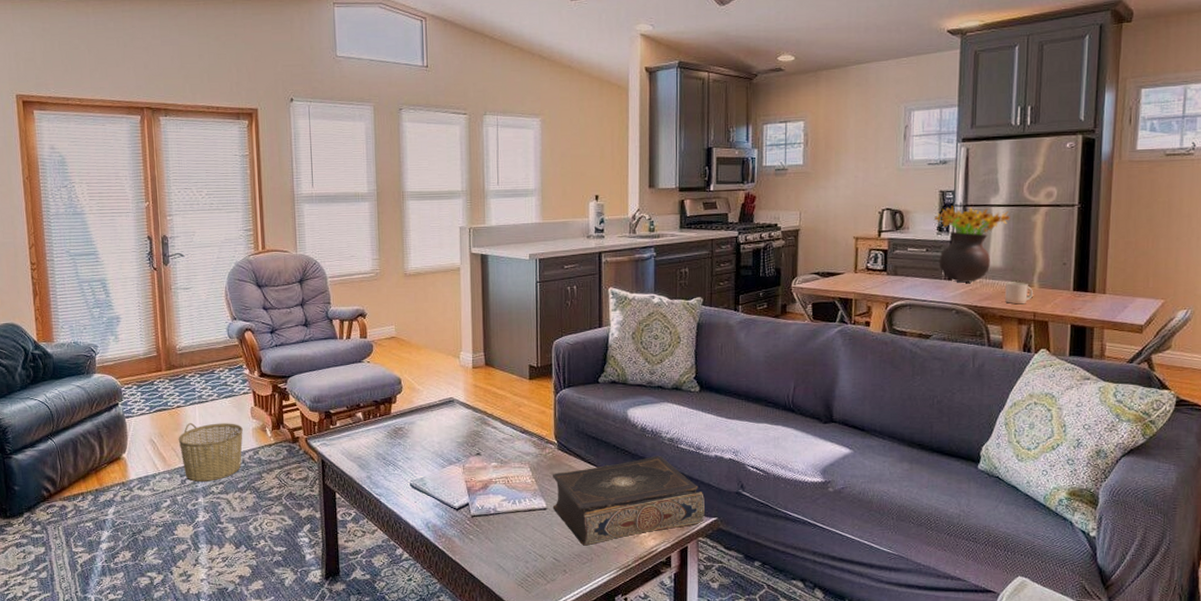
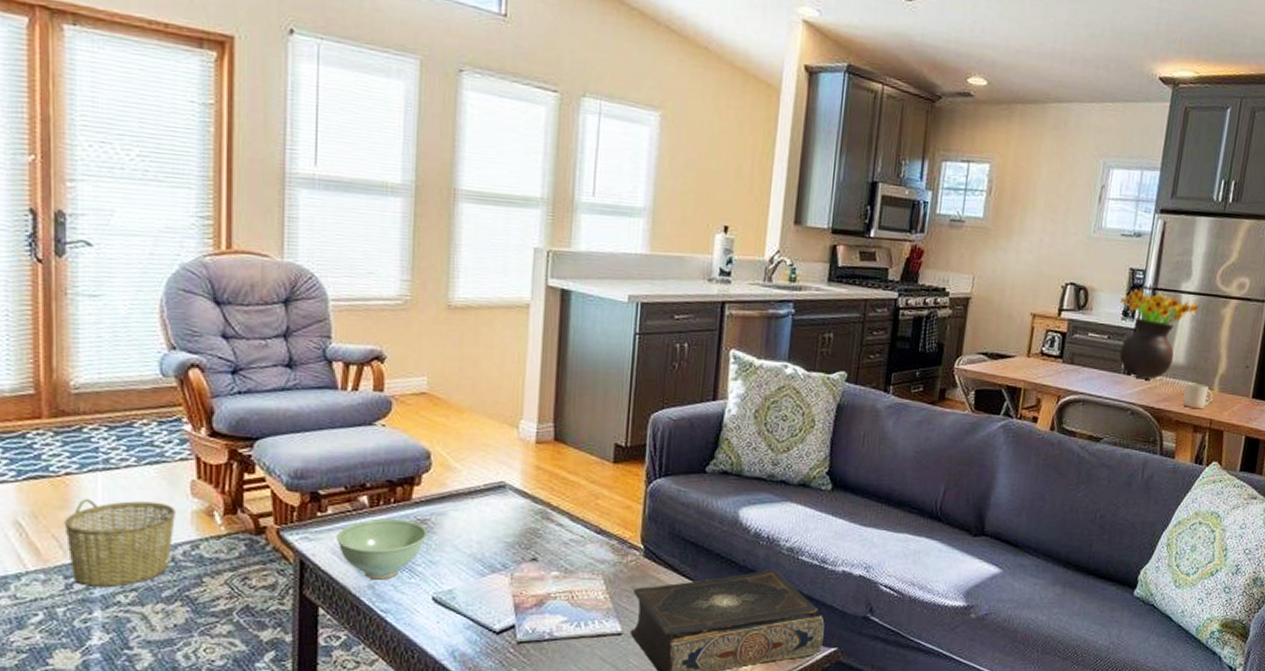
bowl: none [343,428,404,472] -> present [335,518,428,580]

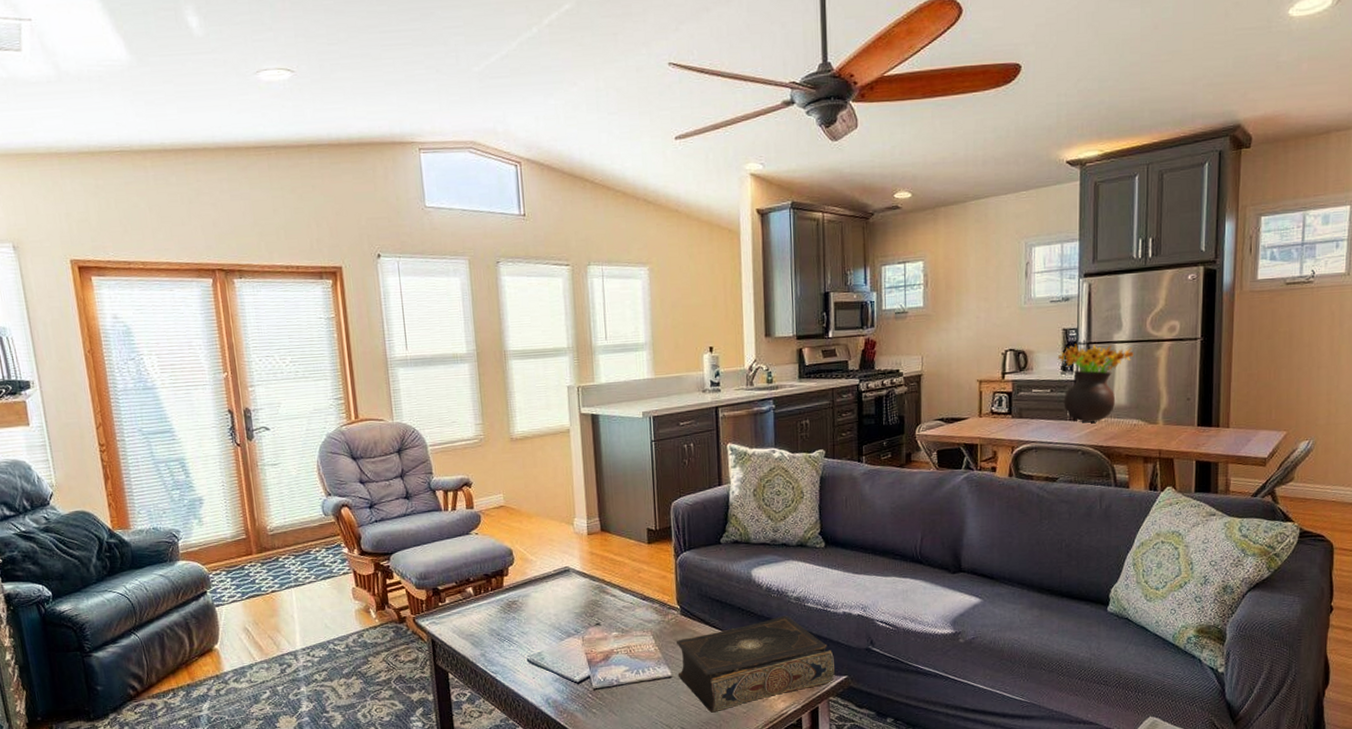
basket: present [64,498,175,587] -> none [274,606,345,670]
bowl: present [335,518,428,580] -> none [454,602,518,650]
mug: present [1182,382,1213,410] -> none [1129,419,1158,443]

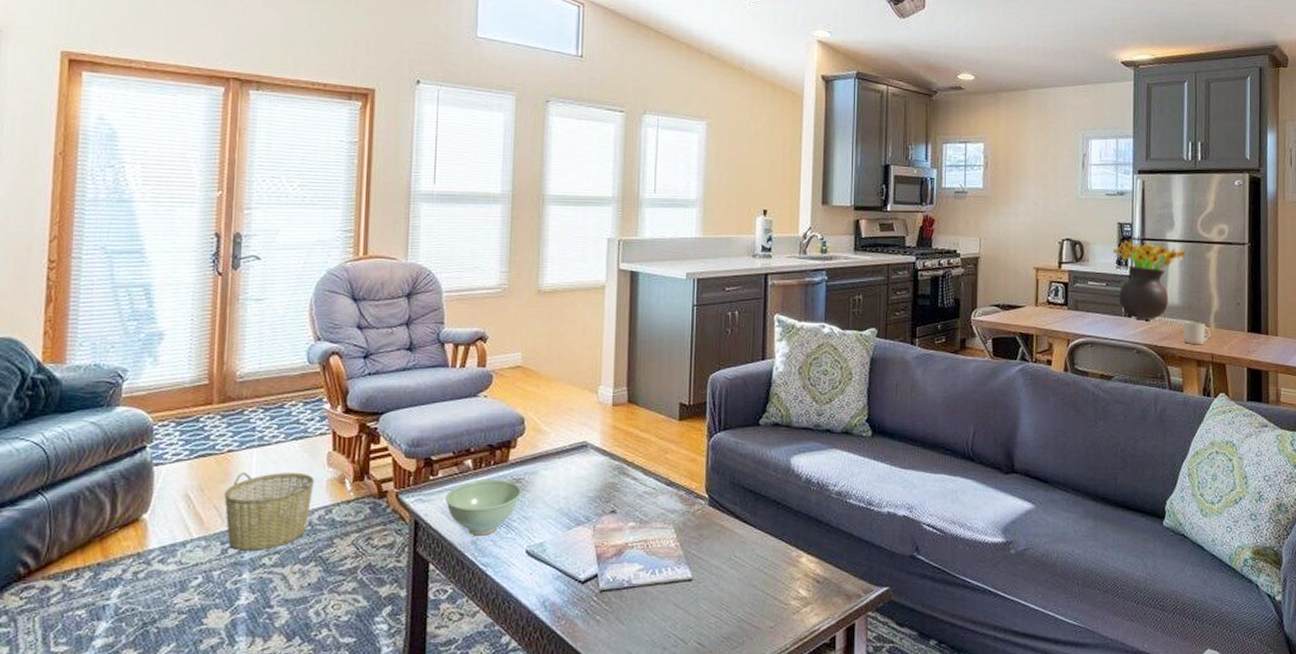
basket: none [274,606,345,670] -> present [224,472,314,551]
bowl: none [454,602,518,650] -> present [444,479,523,536]
book: present [675,616,835,713] -> none [699,513,875,626]
mug: none [1129,419,1158,443] -> present [1183,321,1210,345]

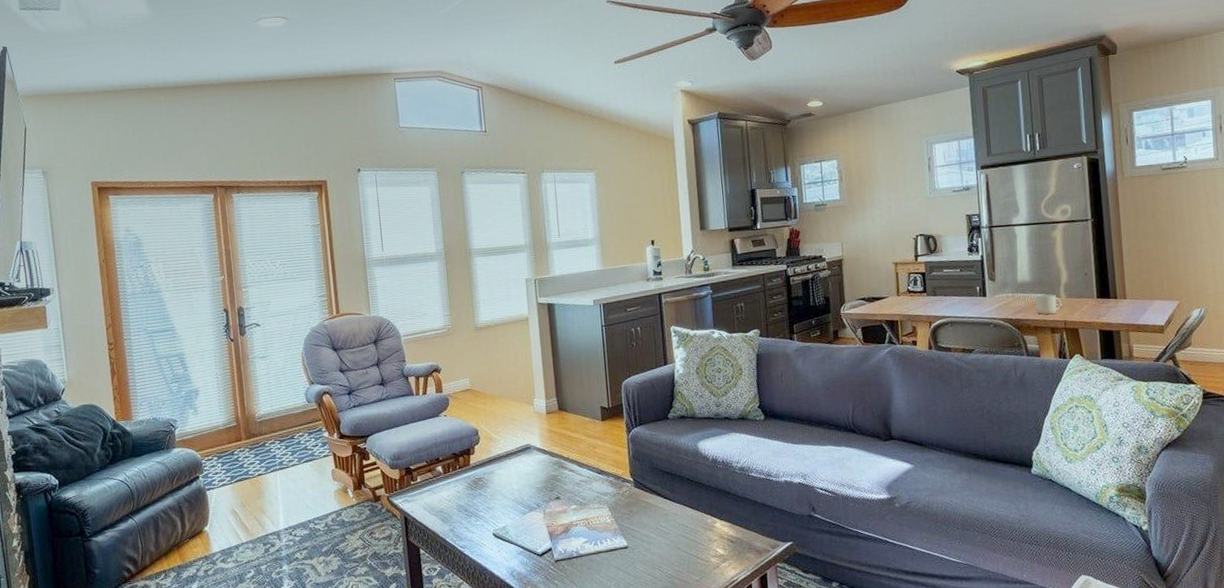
basket: present [224,472,314,551] -> none [260,487,325,549]
bowl: present [444,479,523,536] -> none [425,479,484,525]
flower arrangement: present [1112,239,1186,321] -> none [963,227,1032,298]

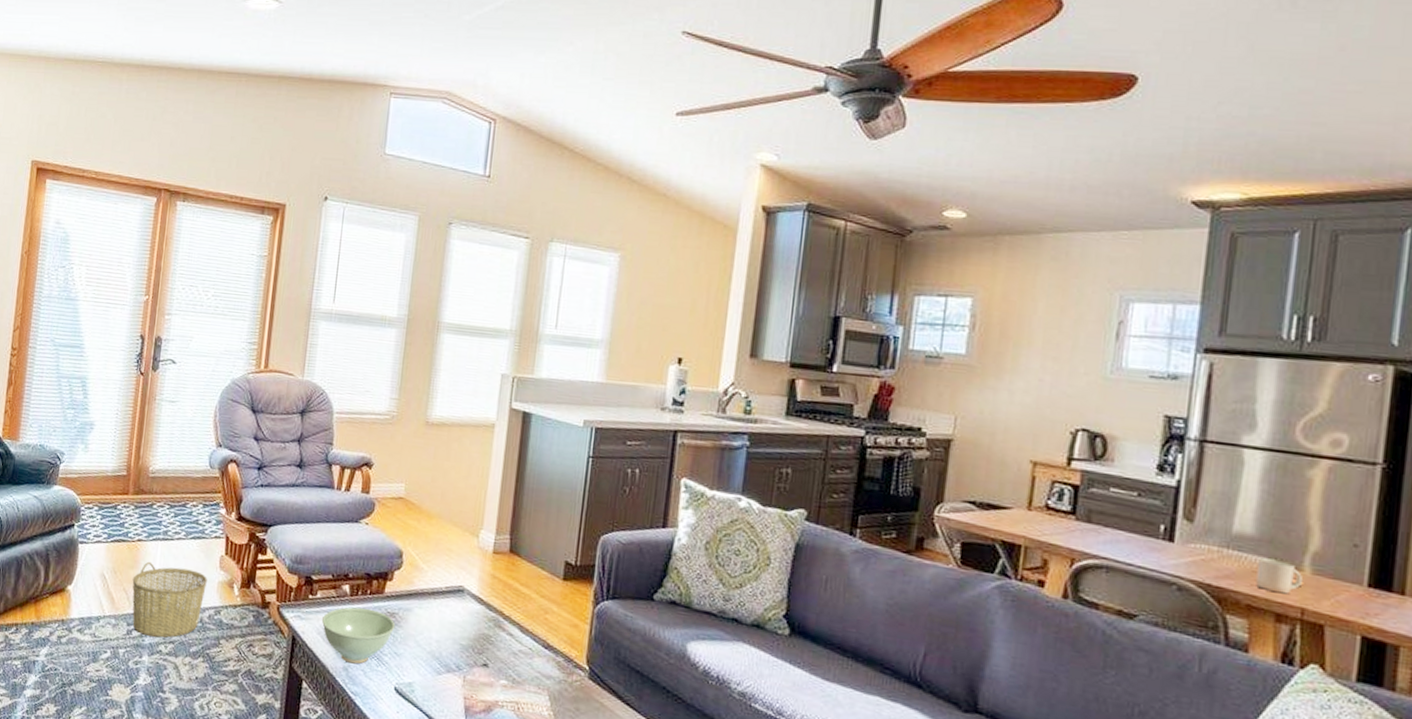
basket: none [260,487,325,549] -> present [132,561,207,638]
bowl: none [425,479,484,525] -> present [321,607,396,665]

